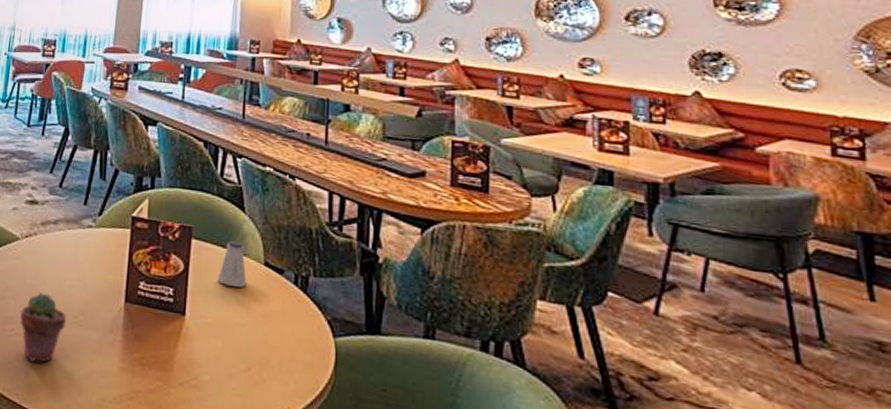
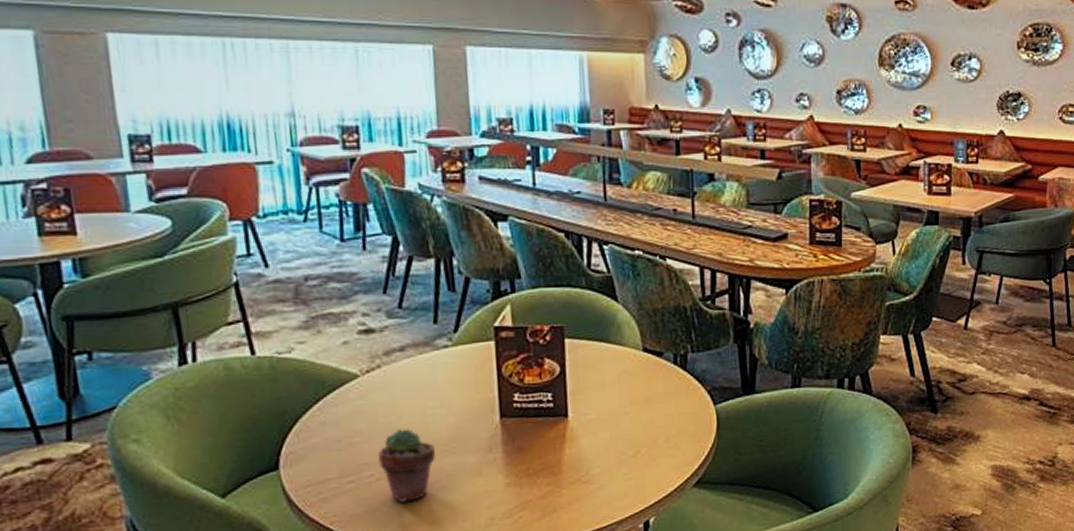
saltshaker: present [217,241,247,288] -> none [597,333,627,379]

